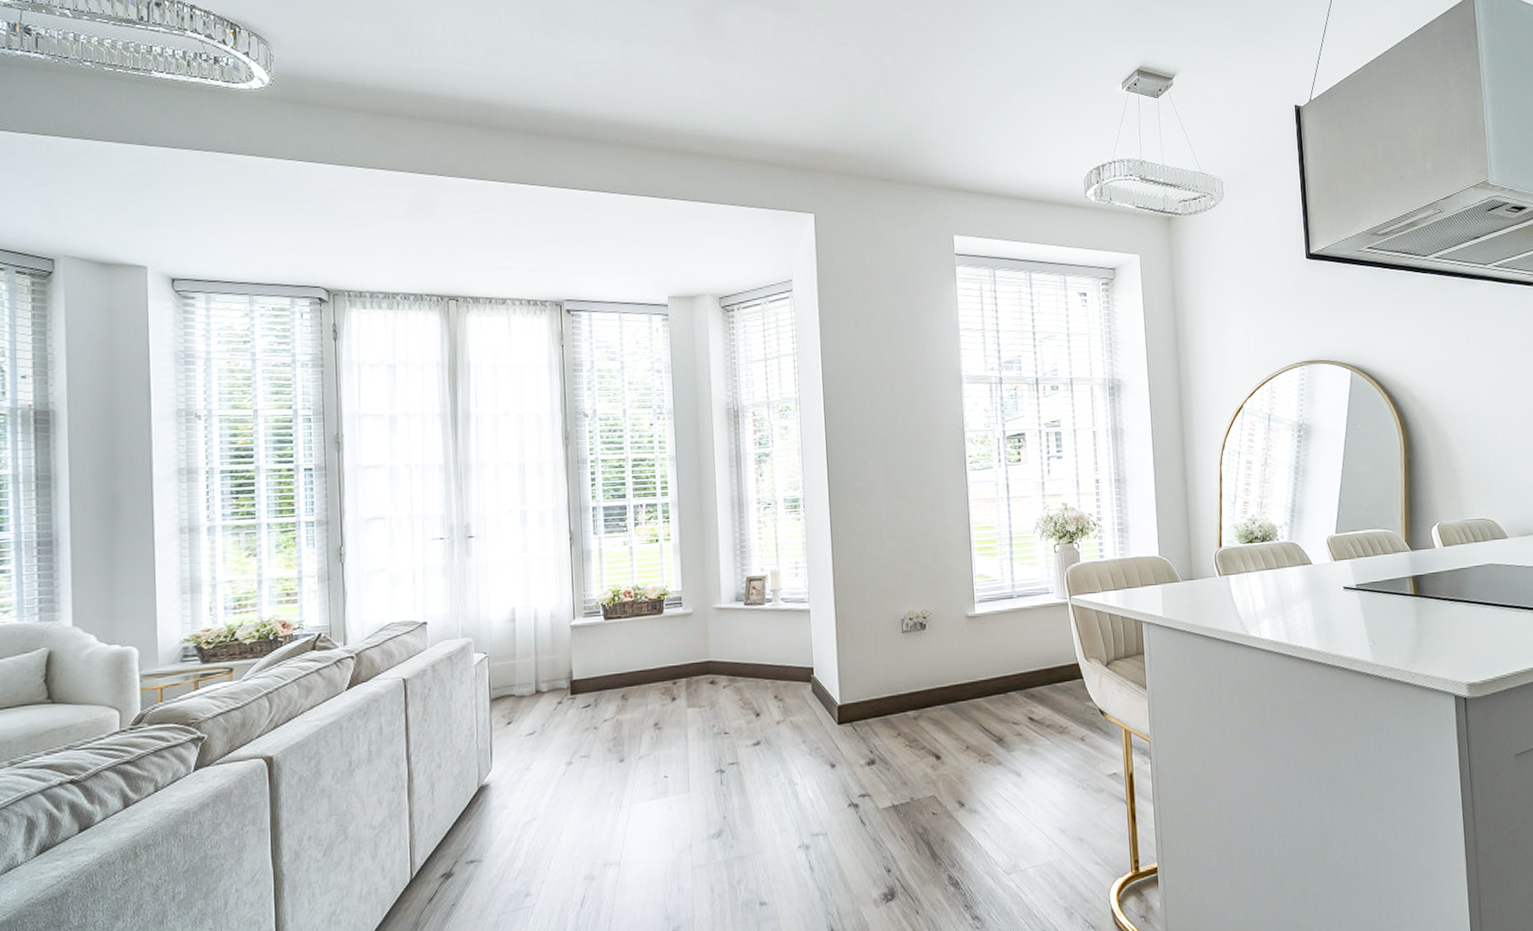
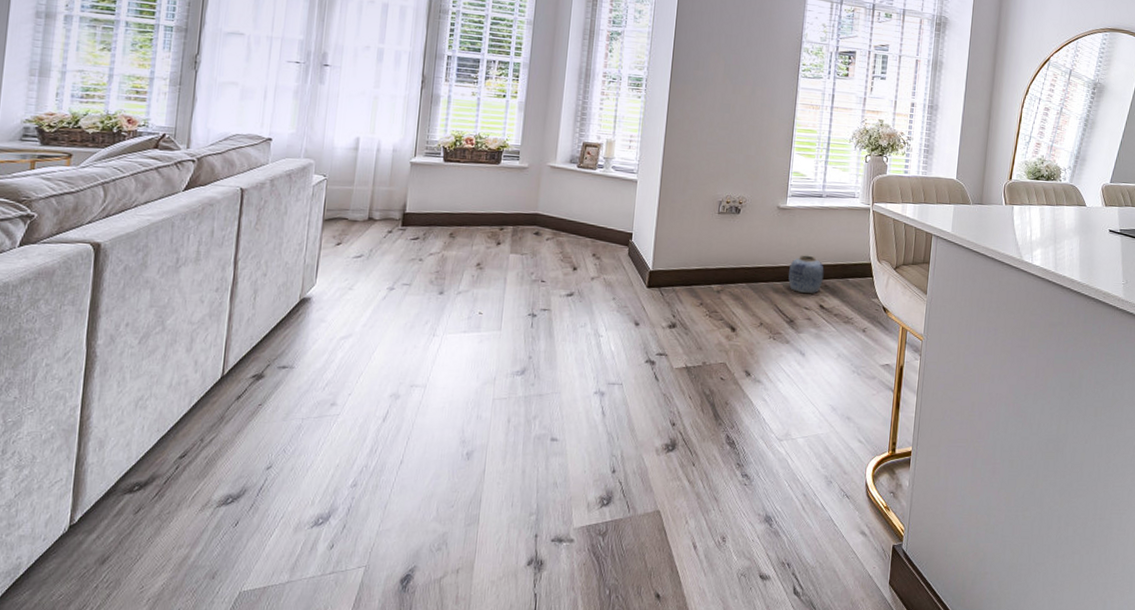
vase: none [989,664,1029,707] -> present [788,255,824,293]

